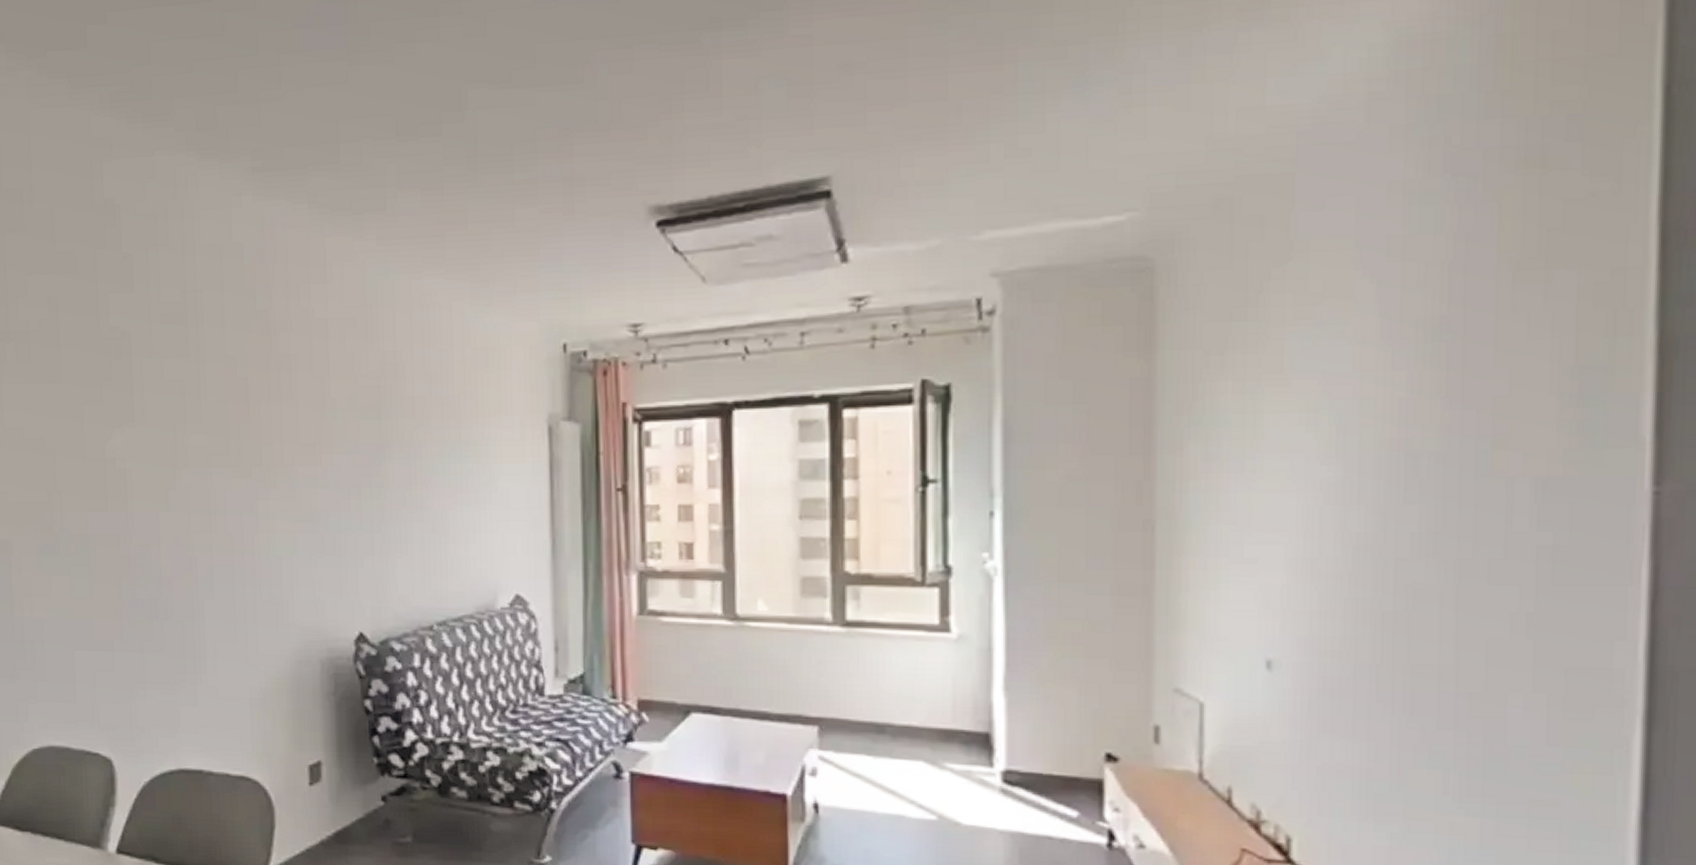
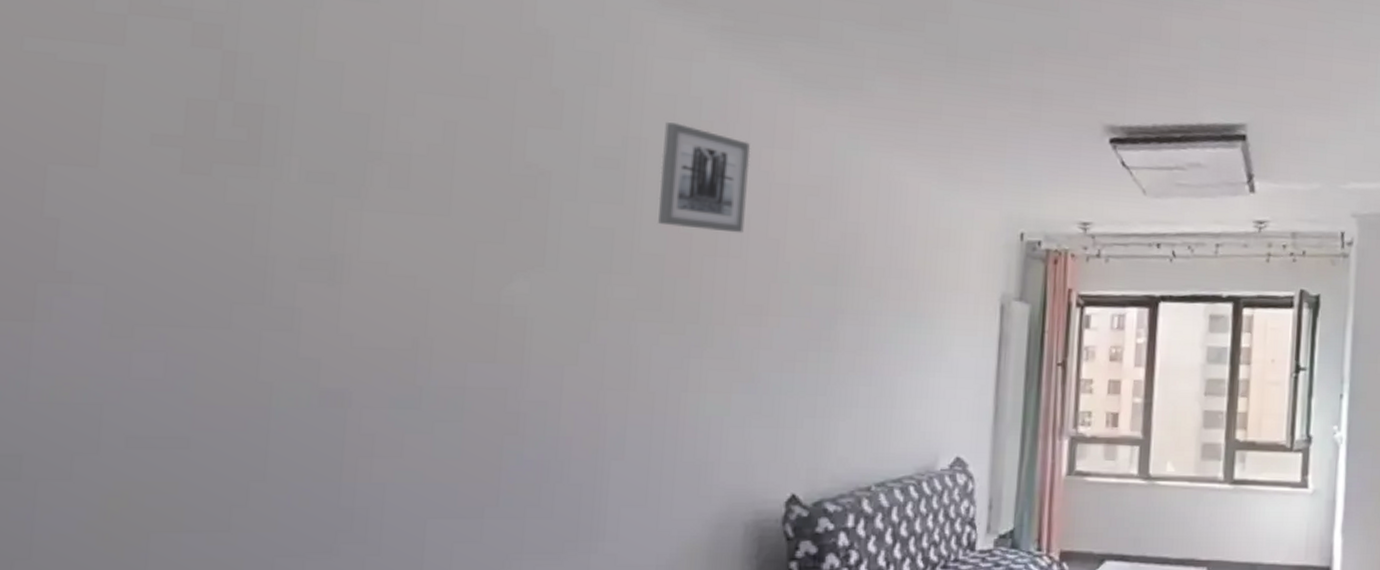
wall art: none [215,271,291,374] -> present [658,122,751,233]

